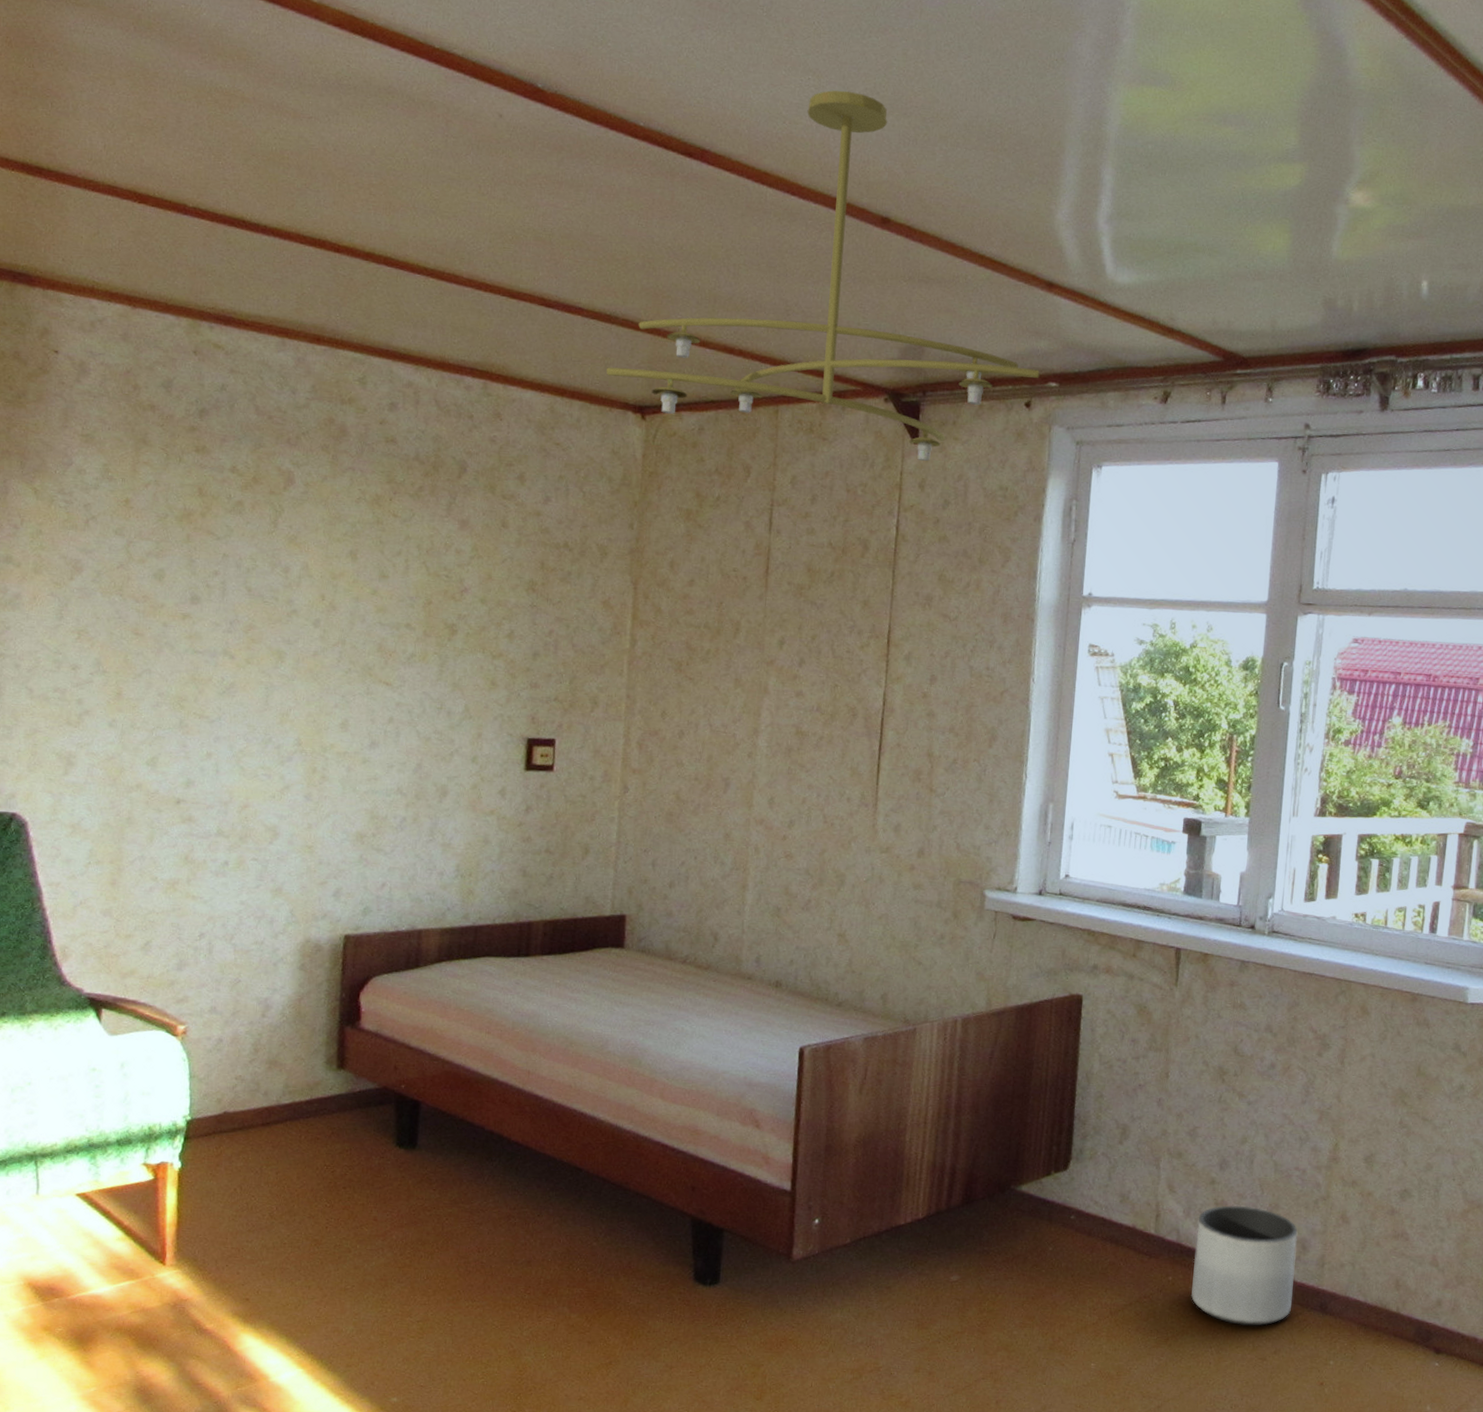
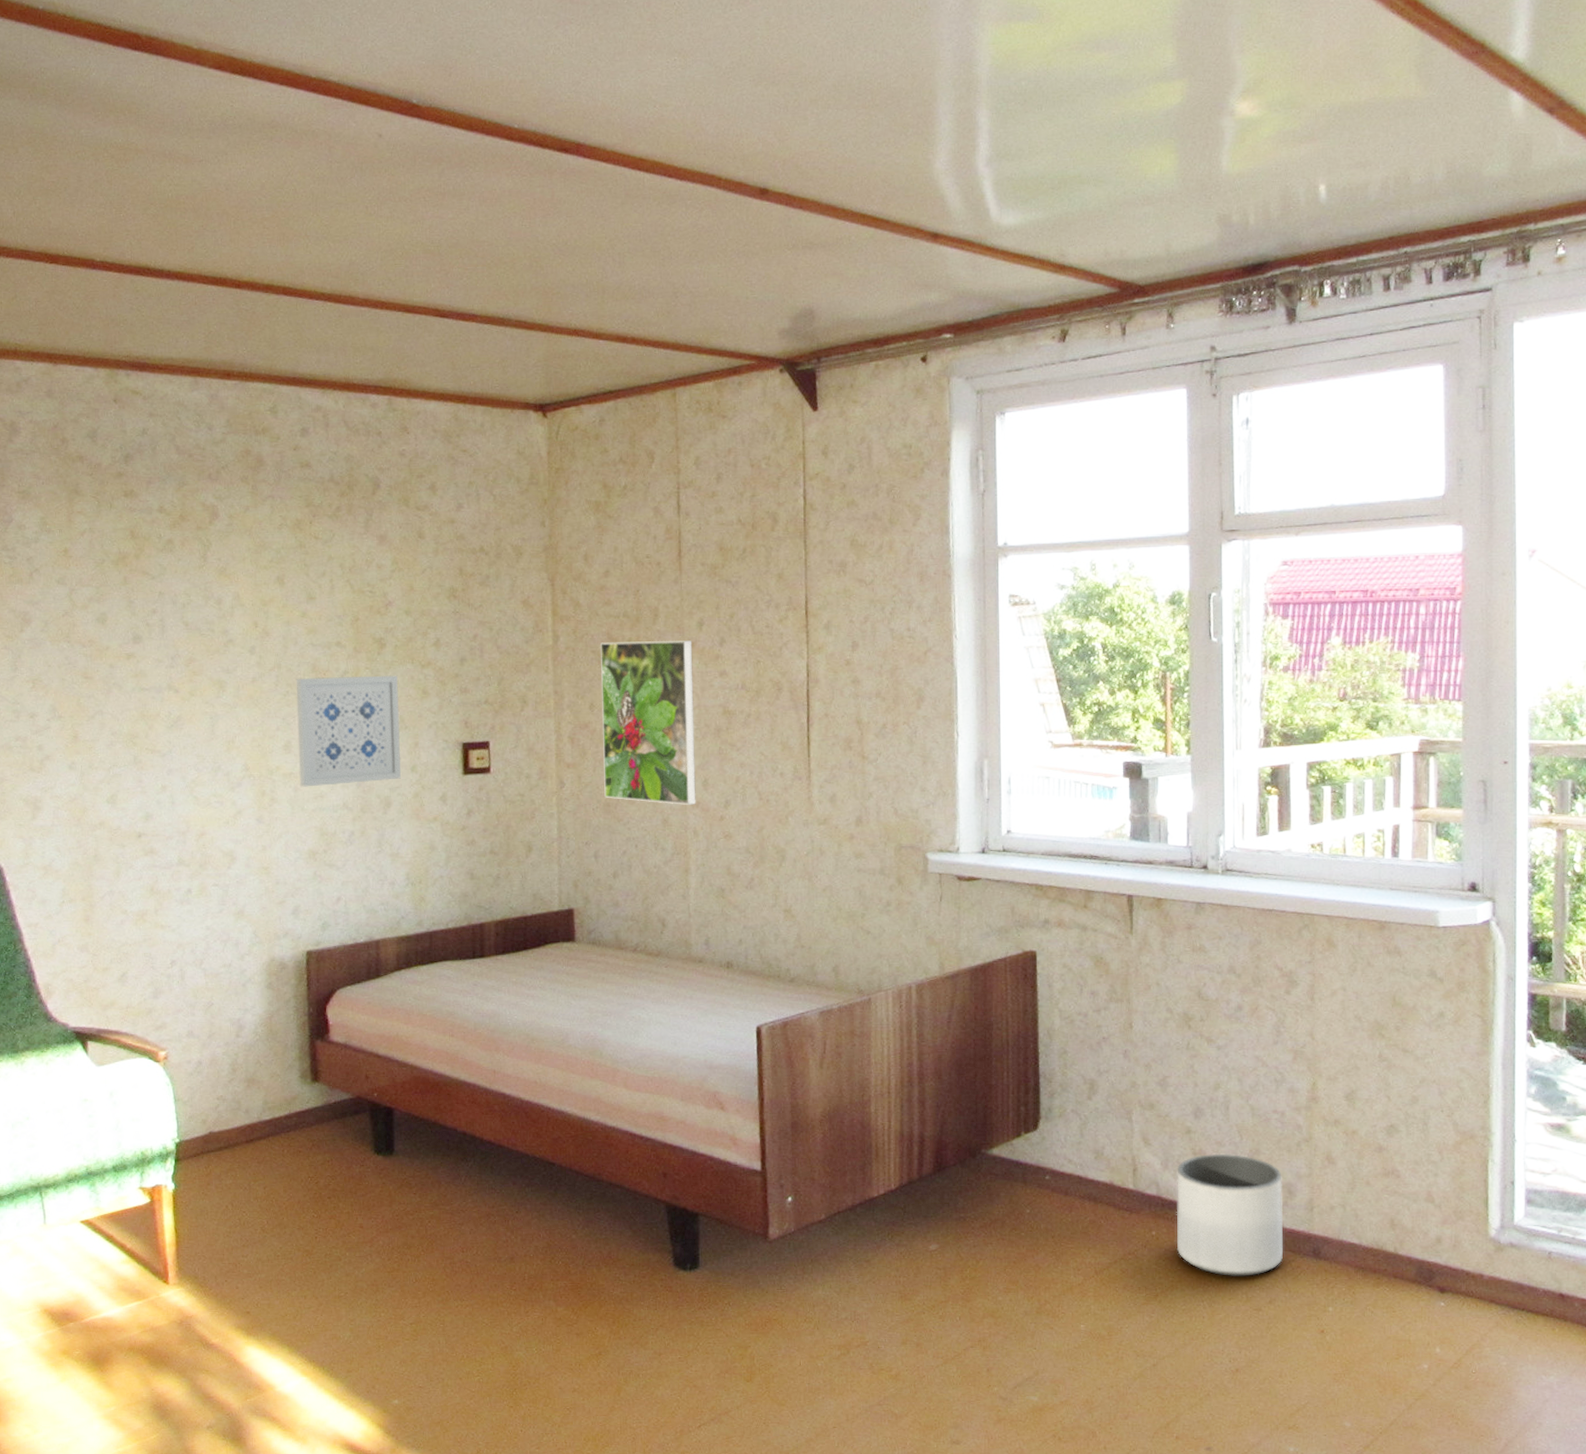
wall art: none [353,656,467,769] -> present [296,675,401,787]
ceiling light fixture: present [606,90,1040,461] -> none [504,67,933,427]
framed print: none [668,651,772,822] -> present [601,640,696,805]

